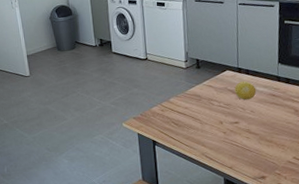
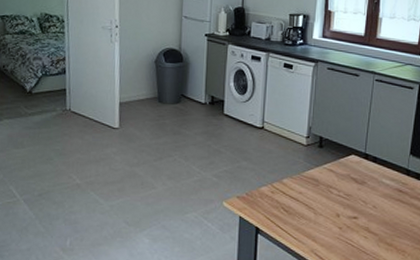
fruit: present [234,80,257,100] -> none [358,169,382,193]

